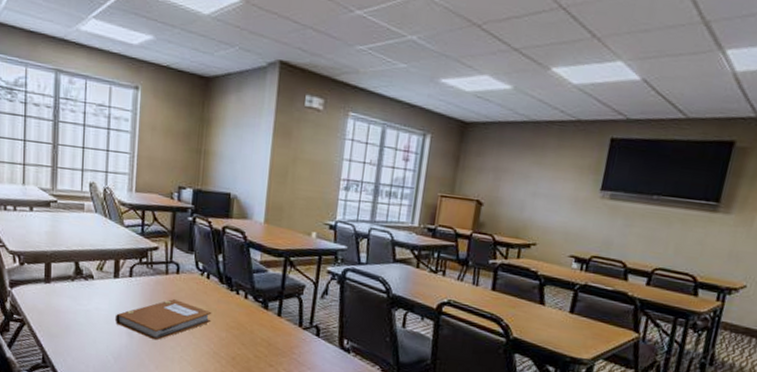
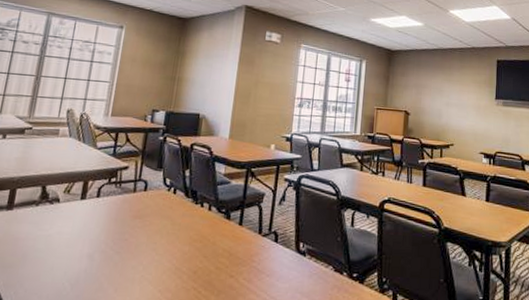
notebook: present [114,299,212,341] -> none [76,217,176,261]

